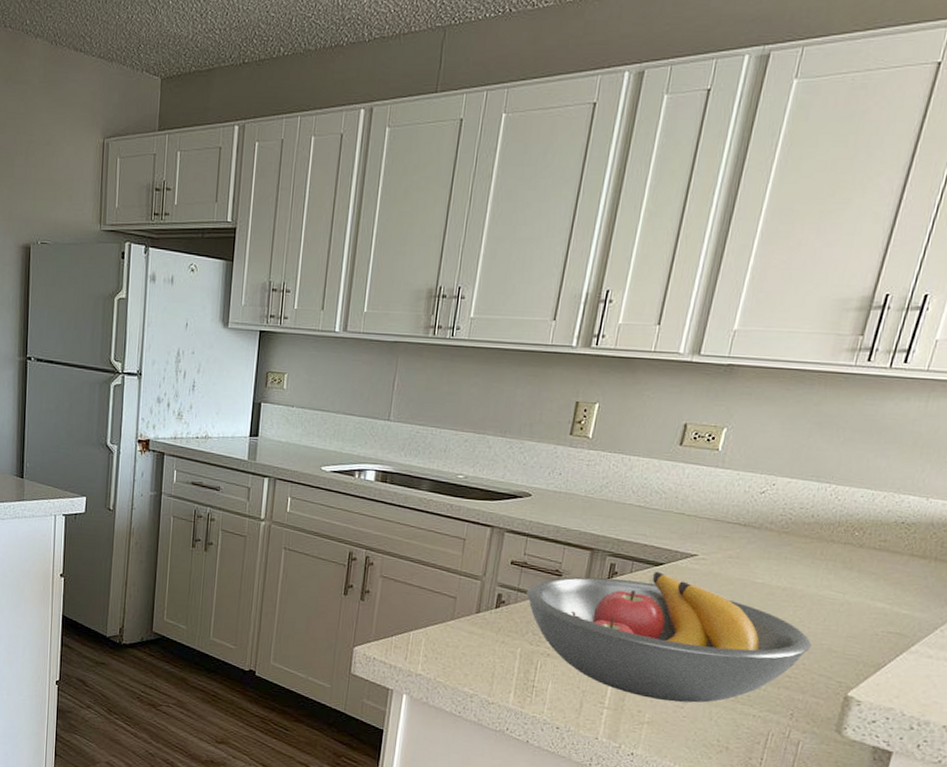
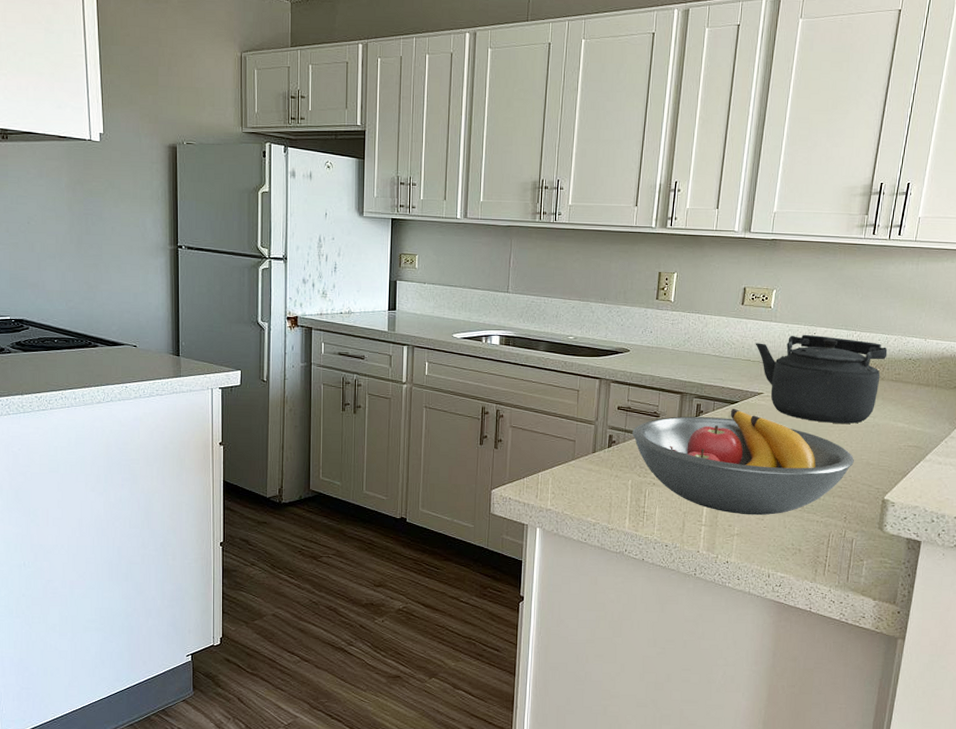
kettle: none [692,485,873,600] -> present [755,334,888,424]

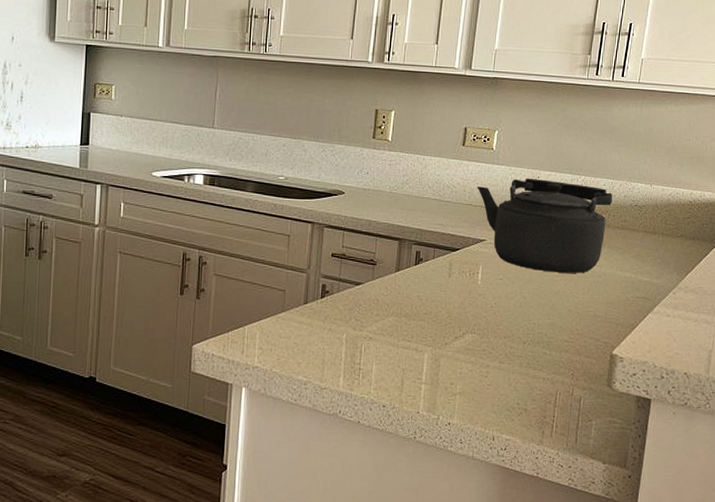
fruit bowl: present [632,409,854,516] -> none [347,257,581,373]

